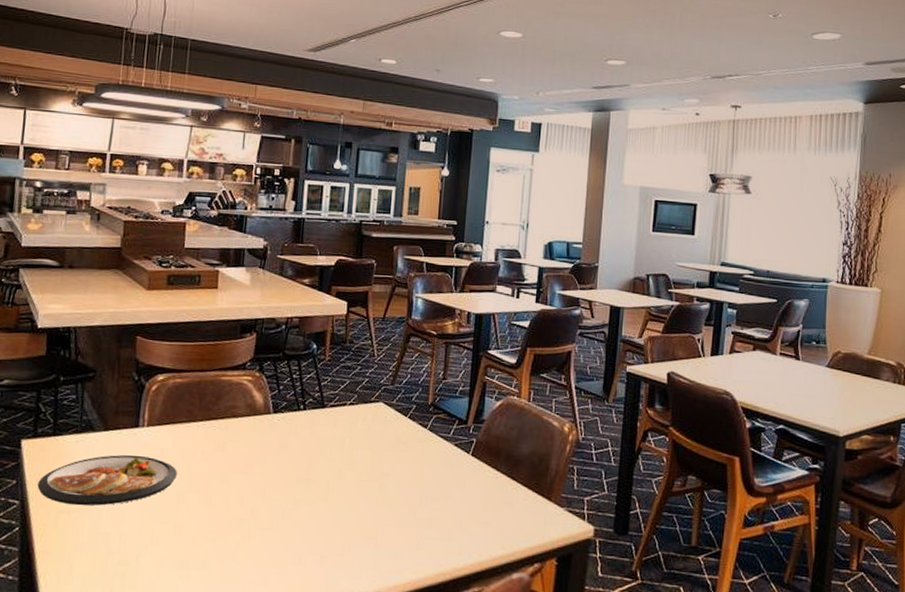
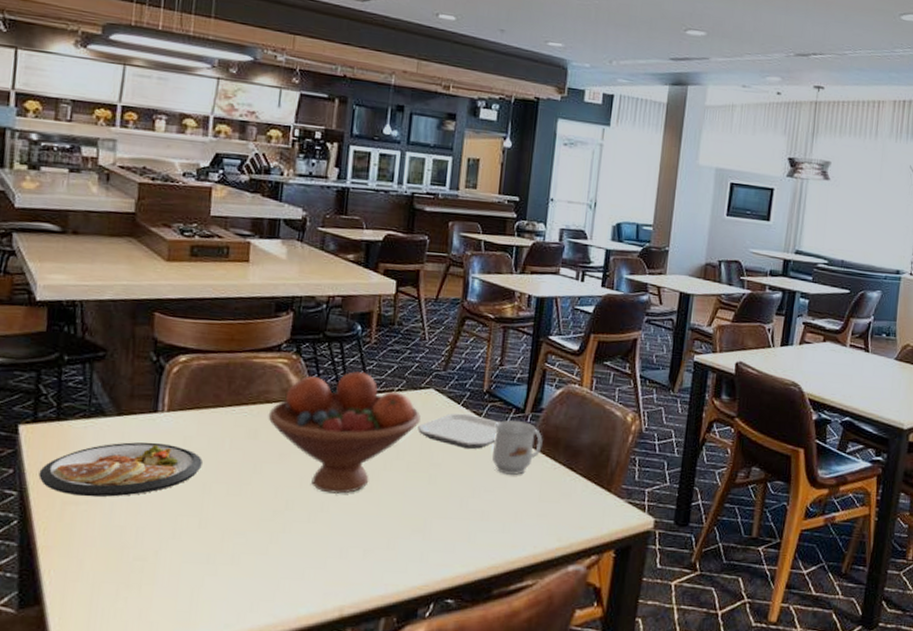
fruit bowl: none [234,387,371,503] -> present [268,371,421,494]
plate: none [369,425,443,460] -> present [418,413,499,450]
mug: none [438,431,485,485] -> present [492,420,543,476]

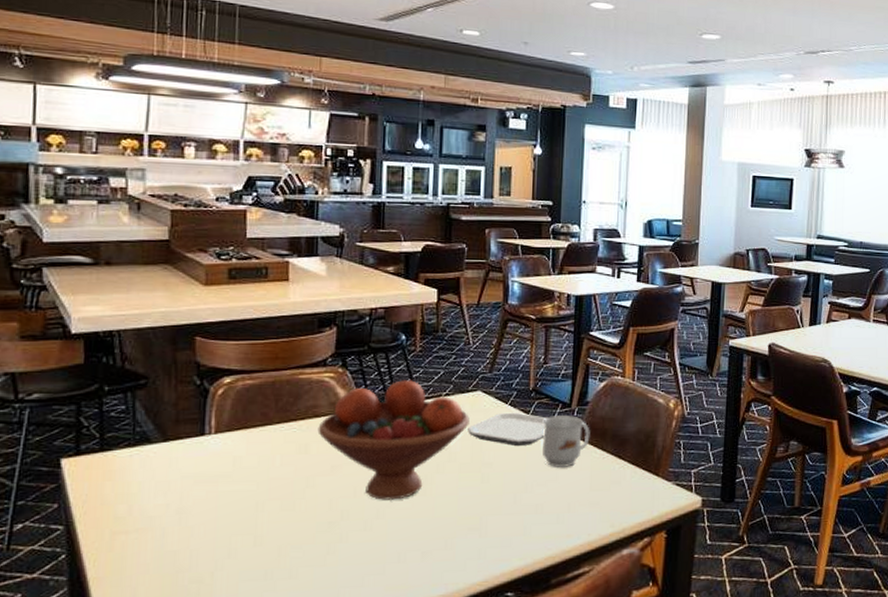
dish: present [38,442,203,497] -> none [85,465,254,525]

